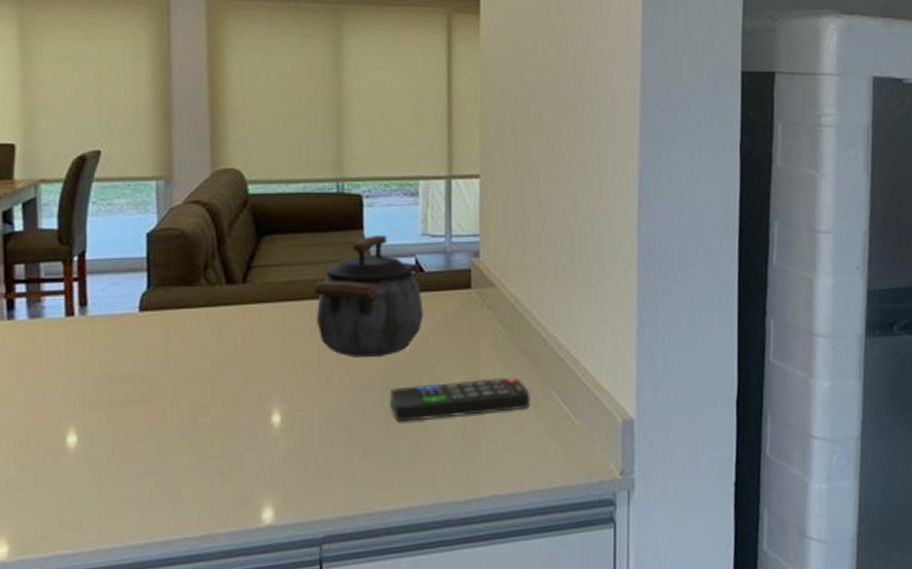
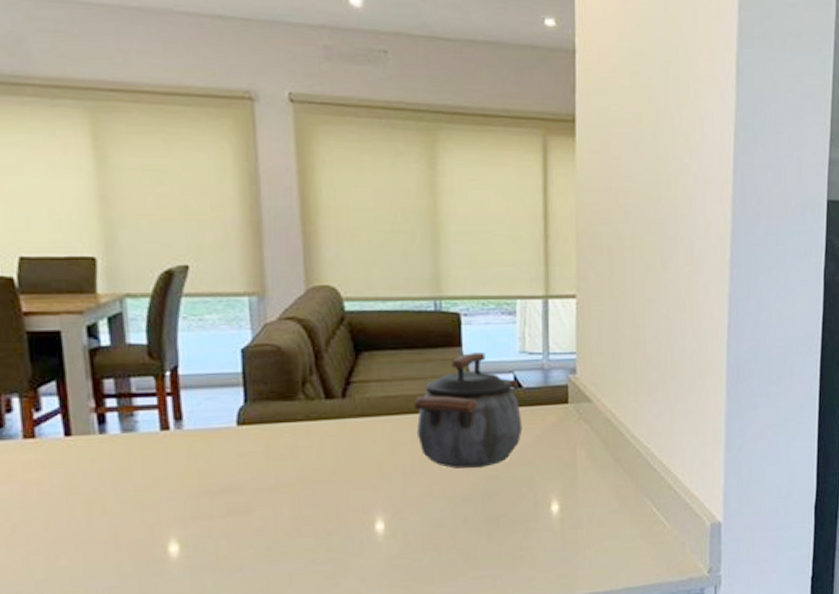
remote control: present [391,376,530,422] -> none [491,485,625,528]

